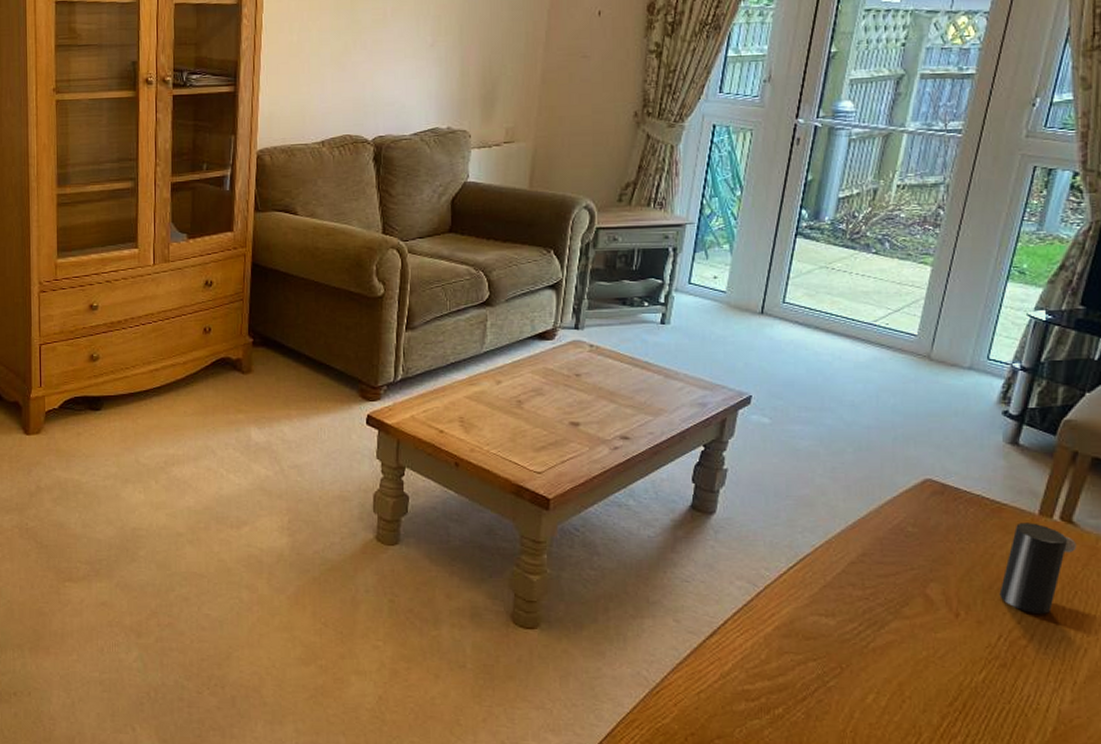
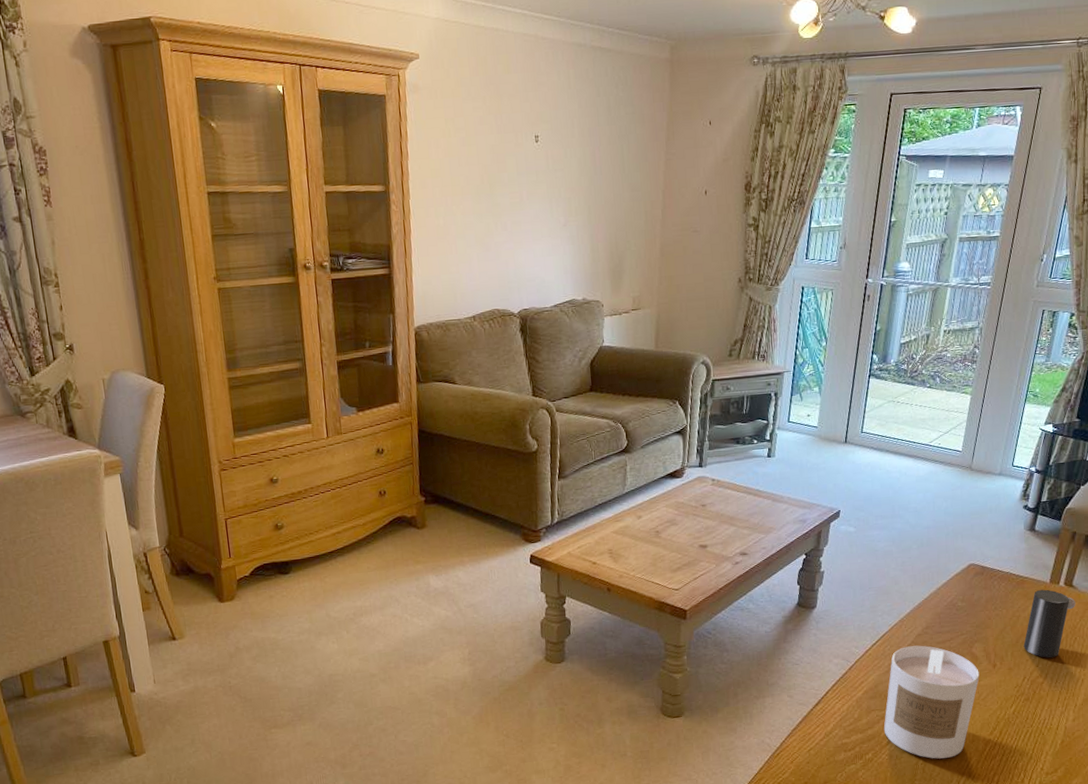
candle: none [800,576,936,729] -> present [883,645,980,759]

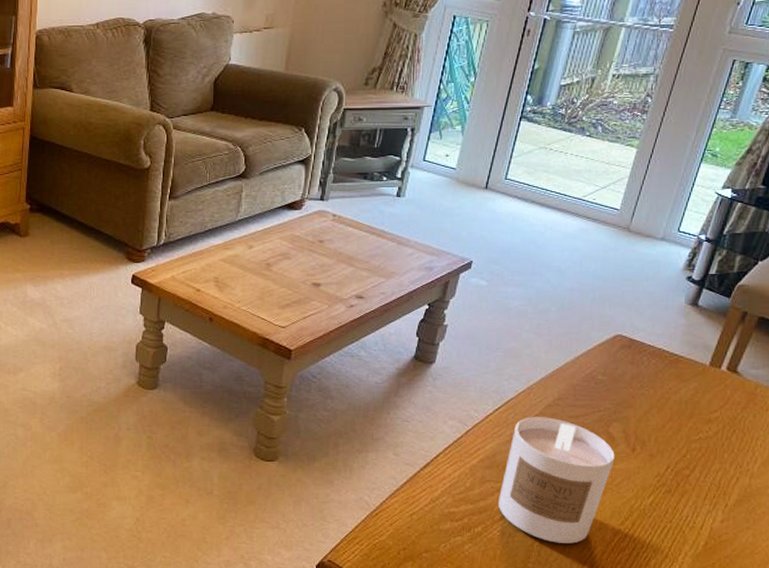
cup: present [1023,589,1076,658] -> none [670,372,739,450]

